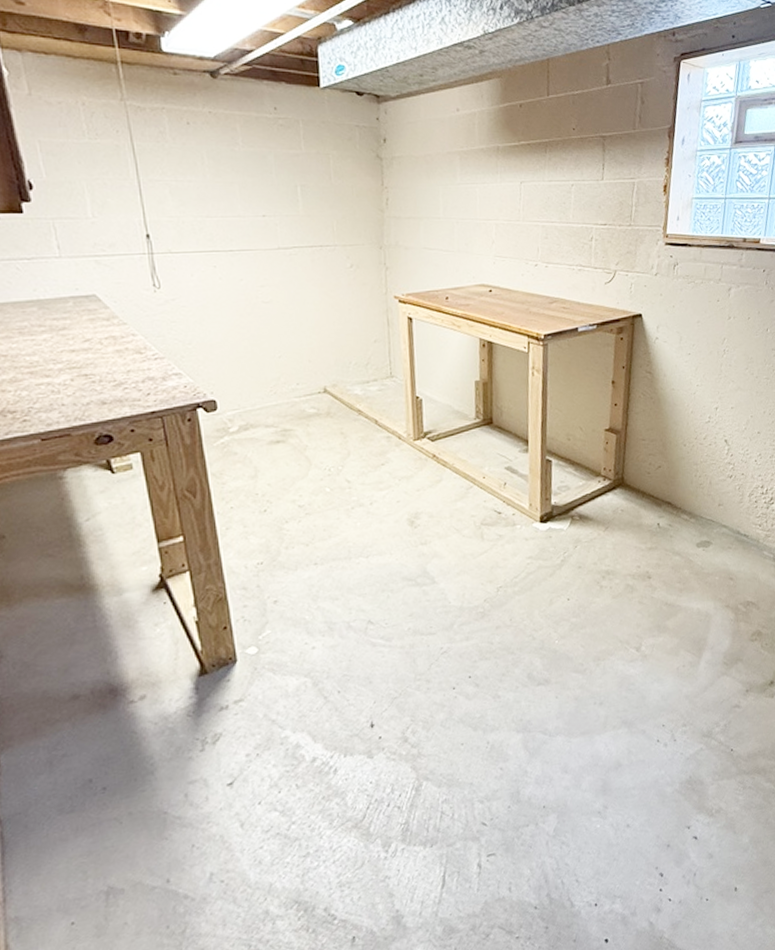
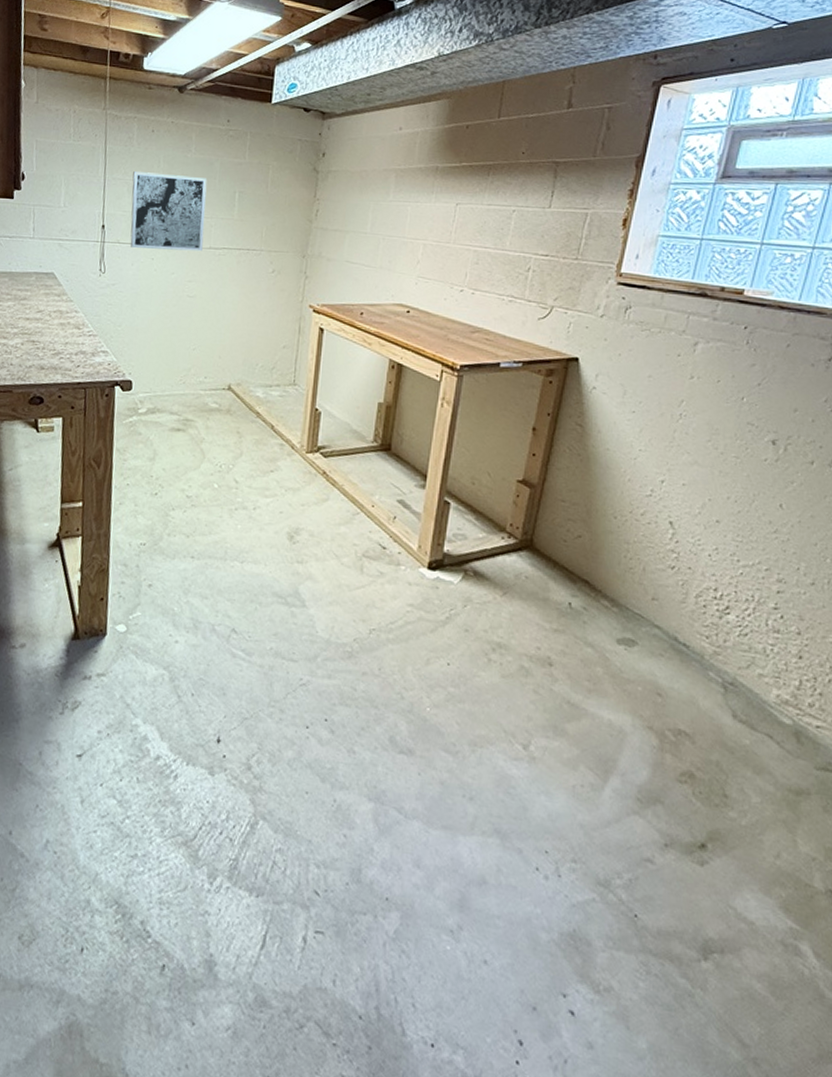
wall art: none [173,171,271,256] -> present [130,172,207,252]

